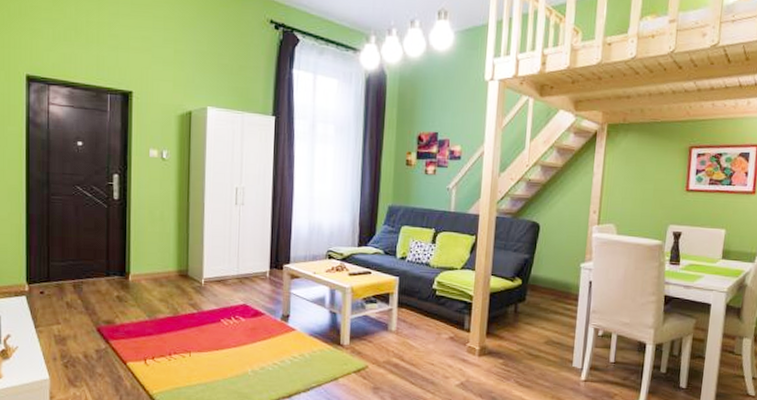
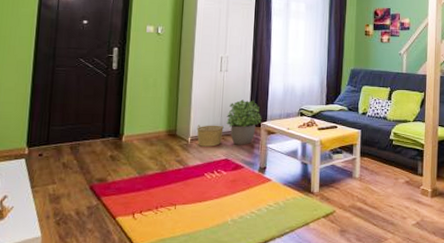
basket: none [211,265,241,290] -> present [197,124,224,147]
potted plant: none [244,238,285,290] -> present [226,99,262,145]

